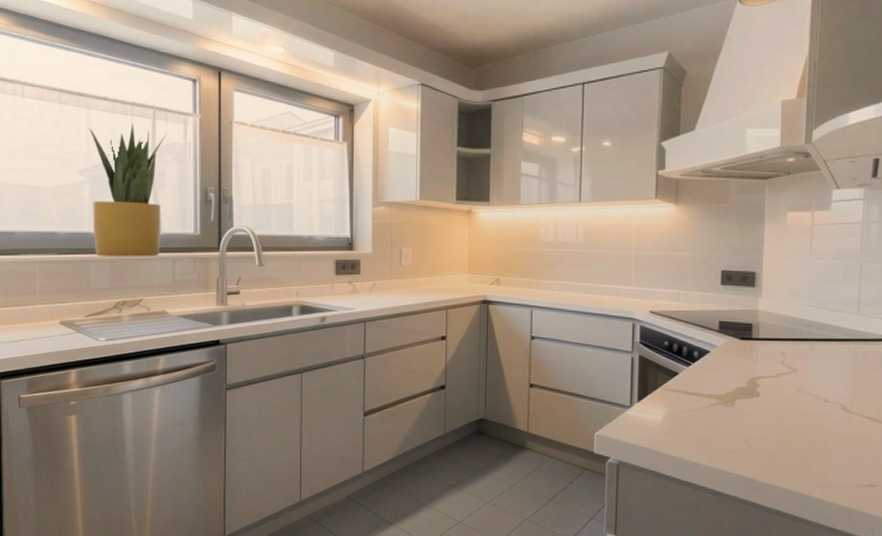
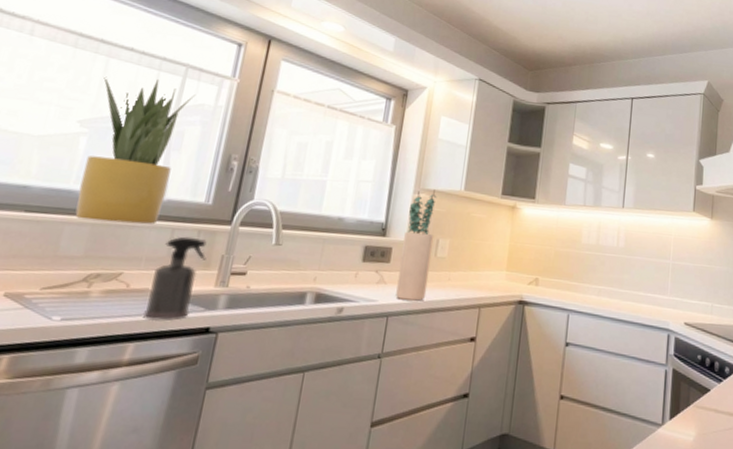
spray bottle: none [166,264,205,338] -> present [143,236,207,322]
vase: none [369,201,397,307] -> present [396,189,437,301]

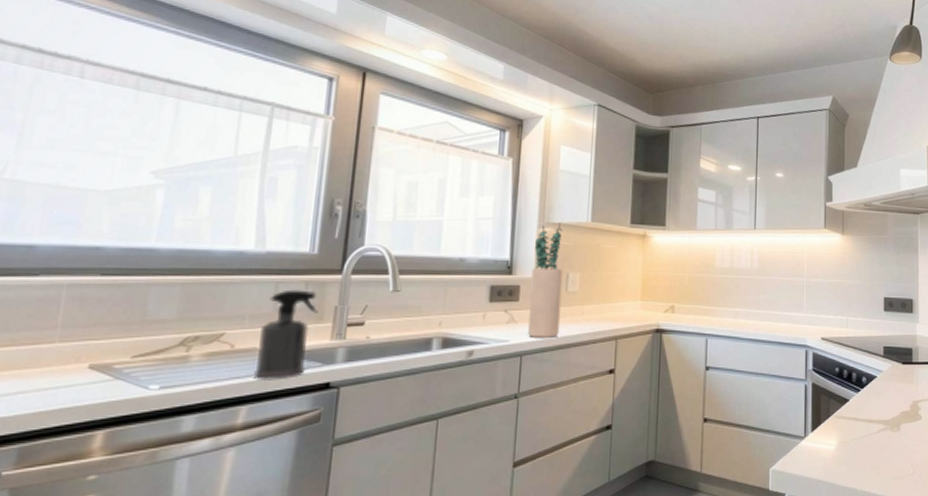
planter: present [75,76,196,225] -> none [161,121,286,280]

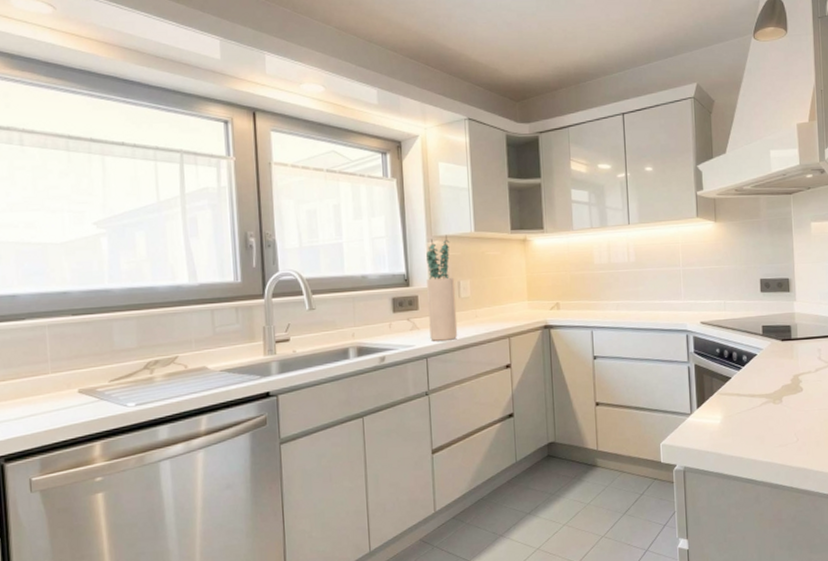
spray bottle: present [254,289,318,382] -> none [206,314,250,395]

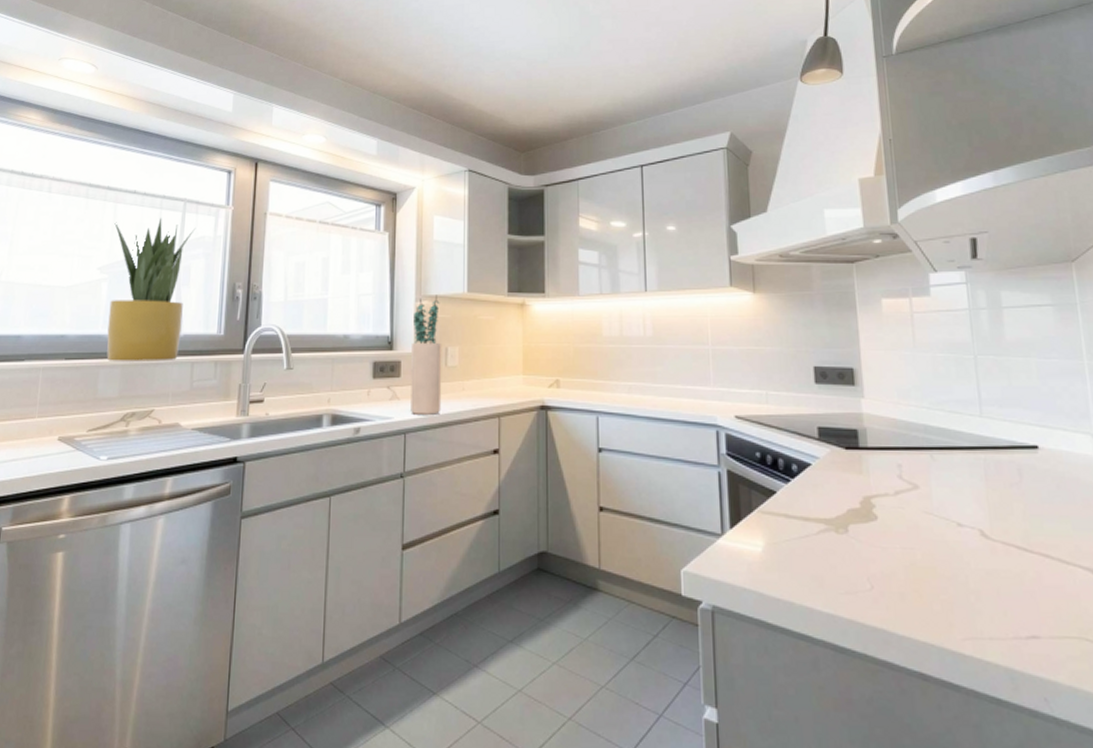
planter: none [105,170,198,314] -> present [107,218,196,361]

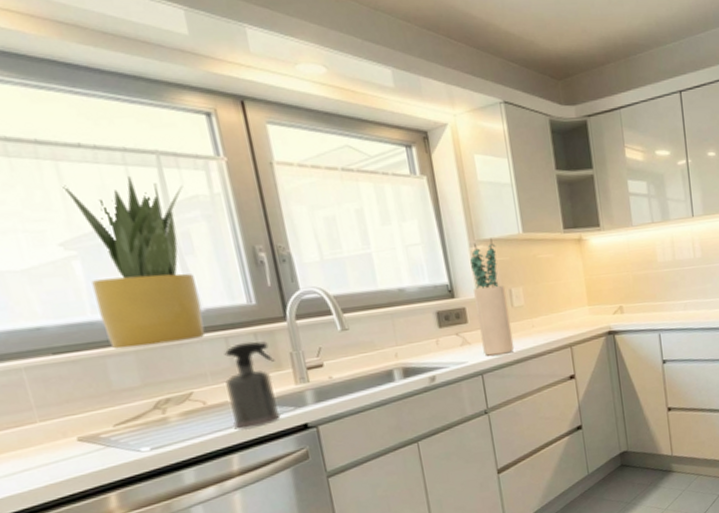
spray bottle: none [177,369,226,455] -> present [224,341,281,431]

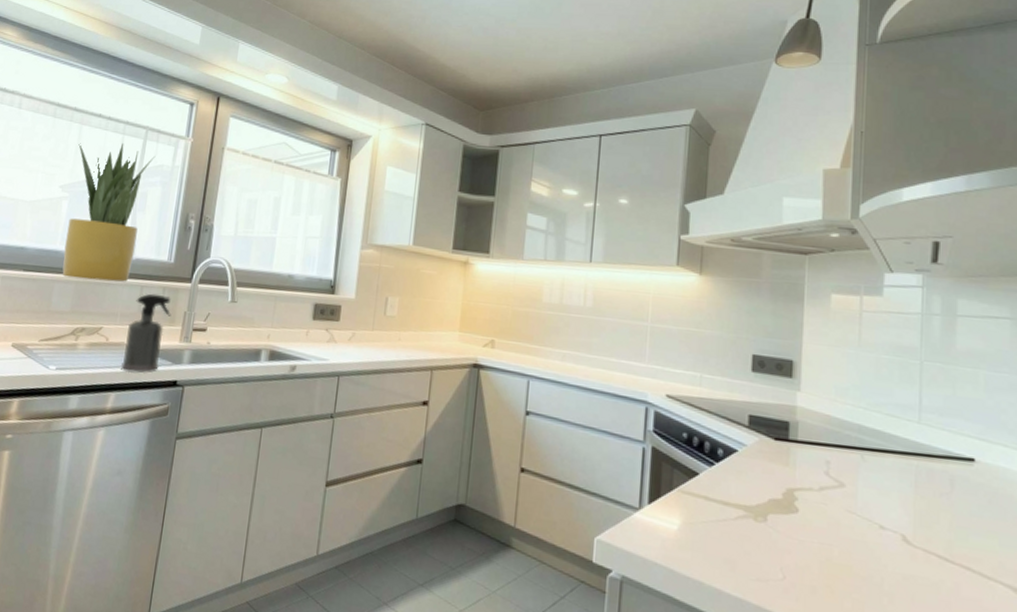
vase: present [470,238,515,356] -> none [346,244,385,361]

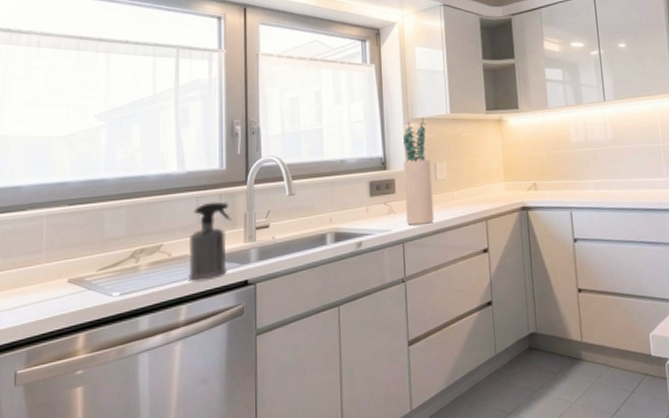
planter: present [62,143,156,282] -> none [108,65,191,203]
vase: none [346,244,385,361] -> present [403,117,435,225]

